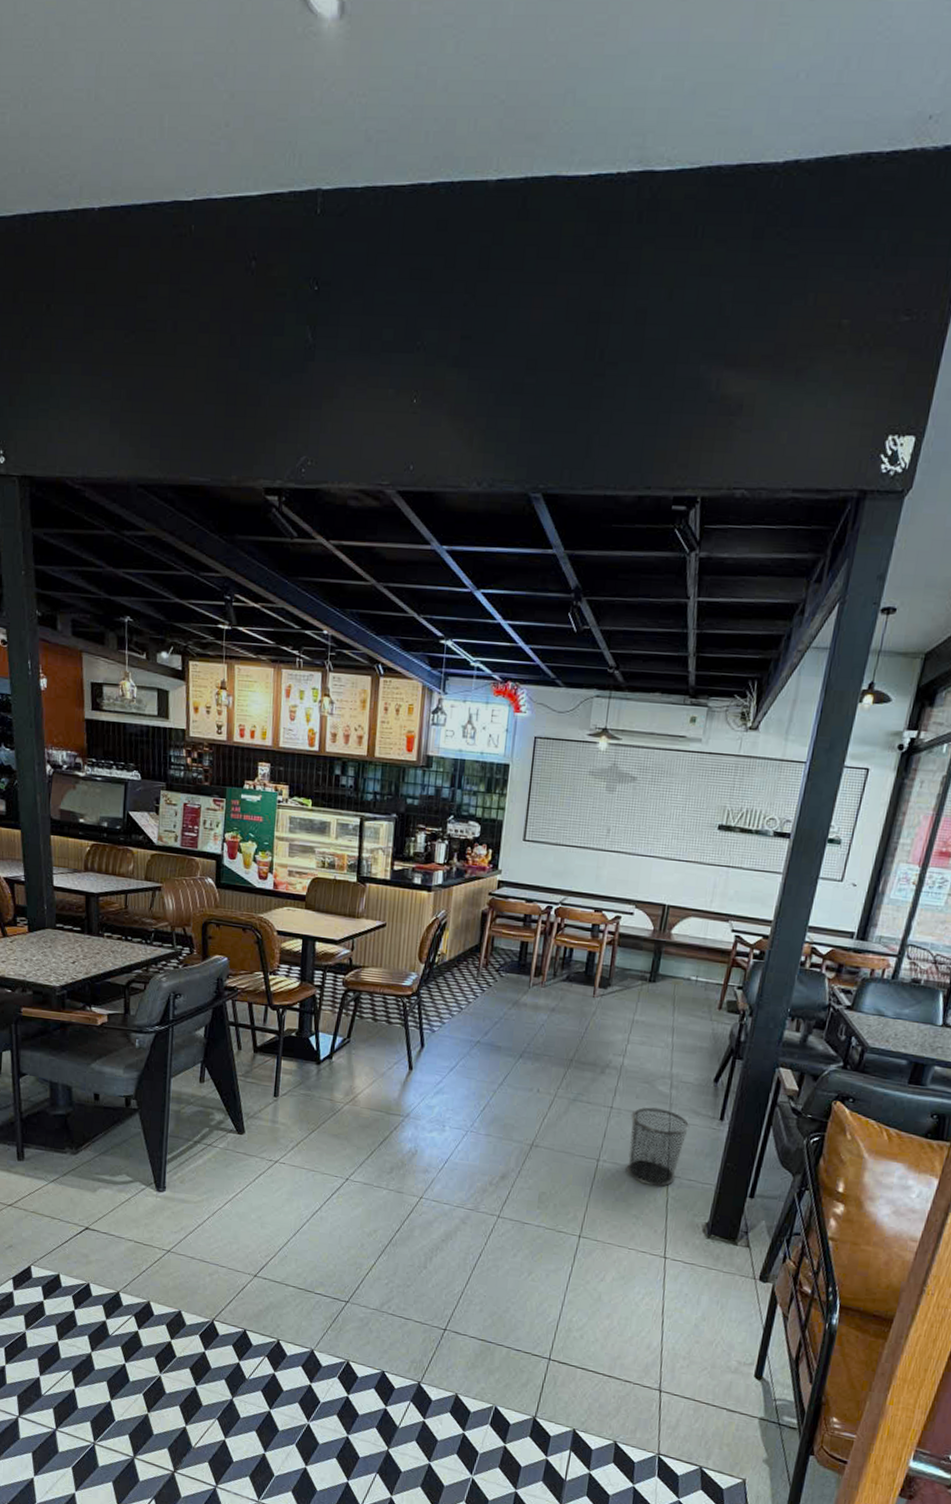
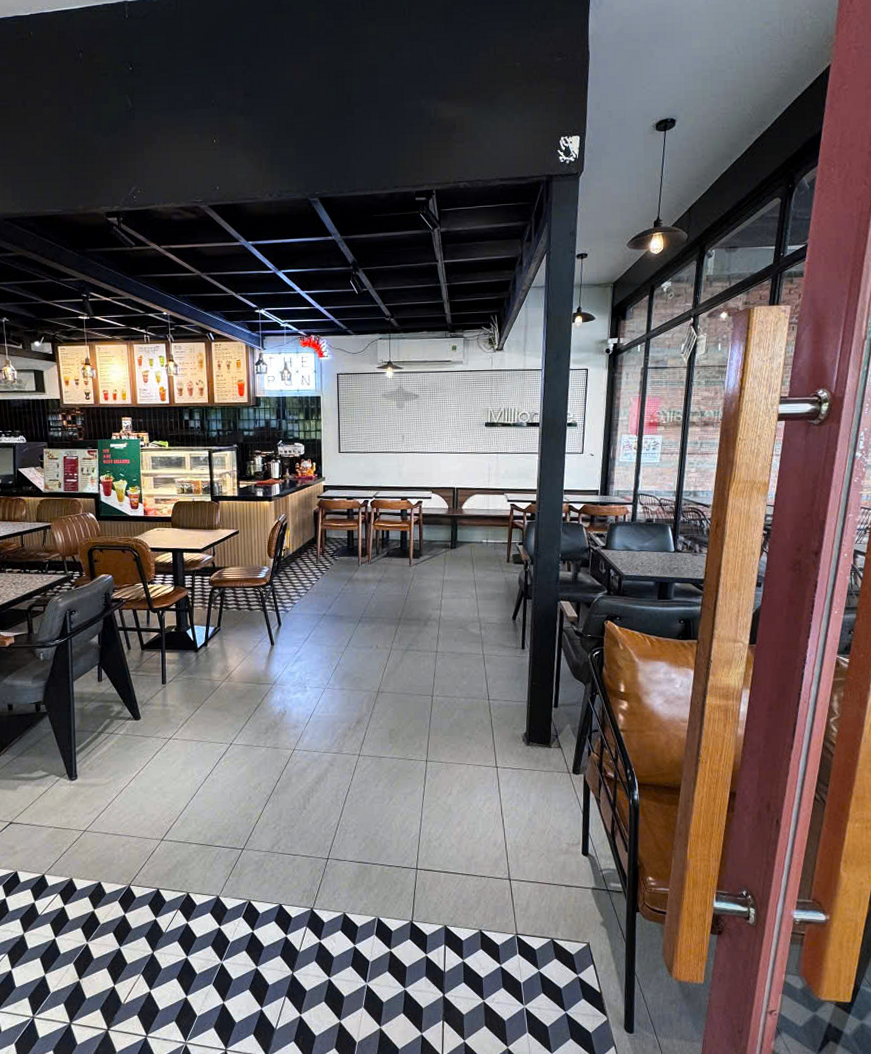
waste bin: present [626,1107,690,1187] -> none [453,647,500,710]

